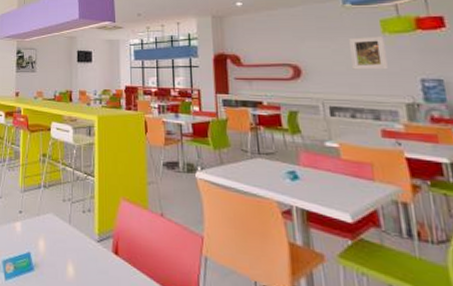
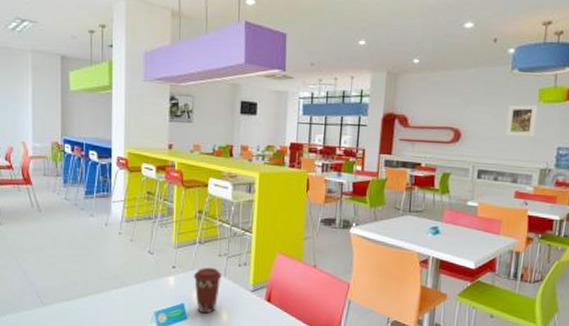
coffee cup: none [39,212,66,265] -> present [193,267,222,314]

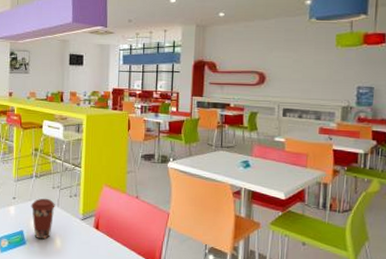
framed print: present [505,104,538,137] -> none [307,48,336,78]

